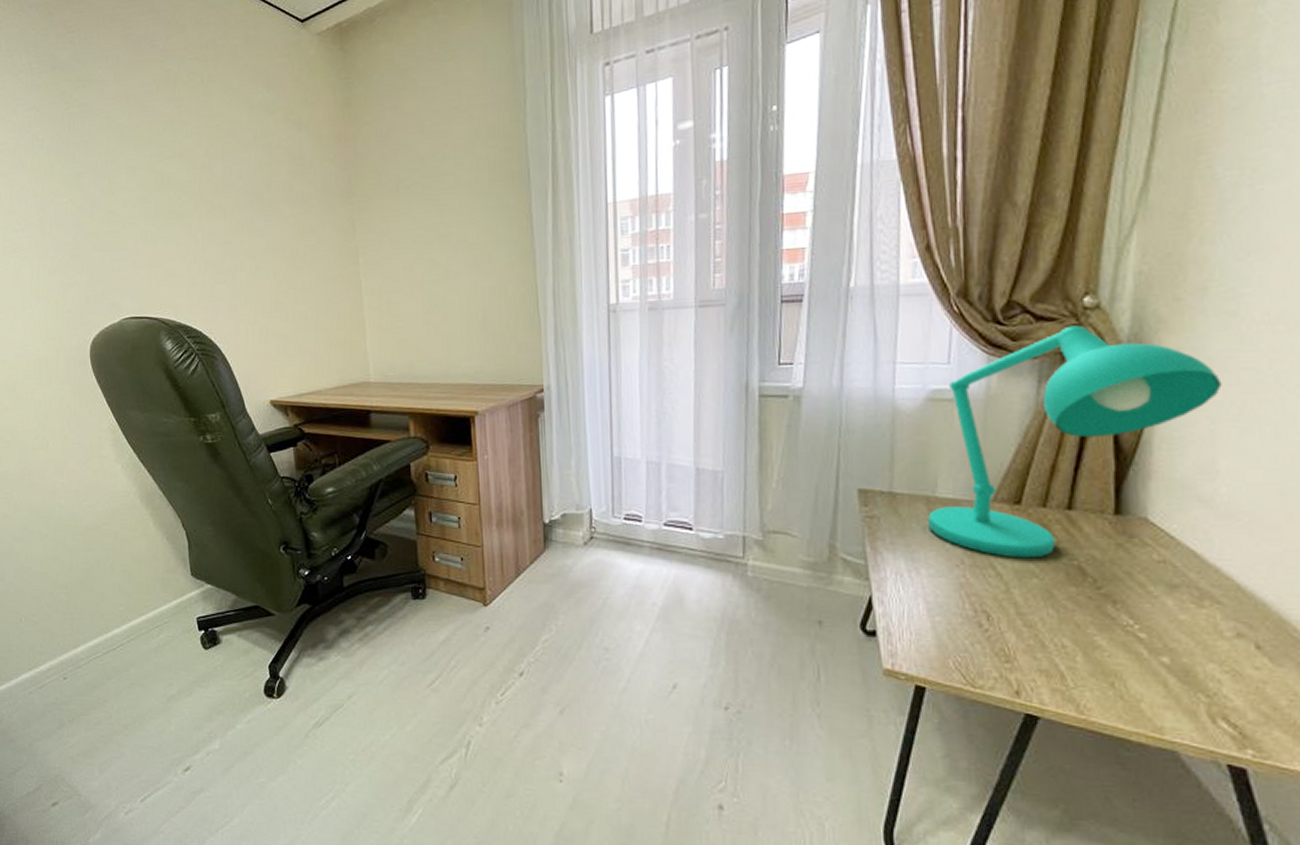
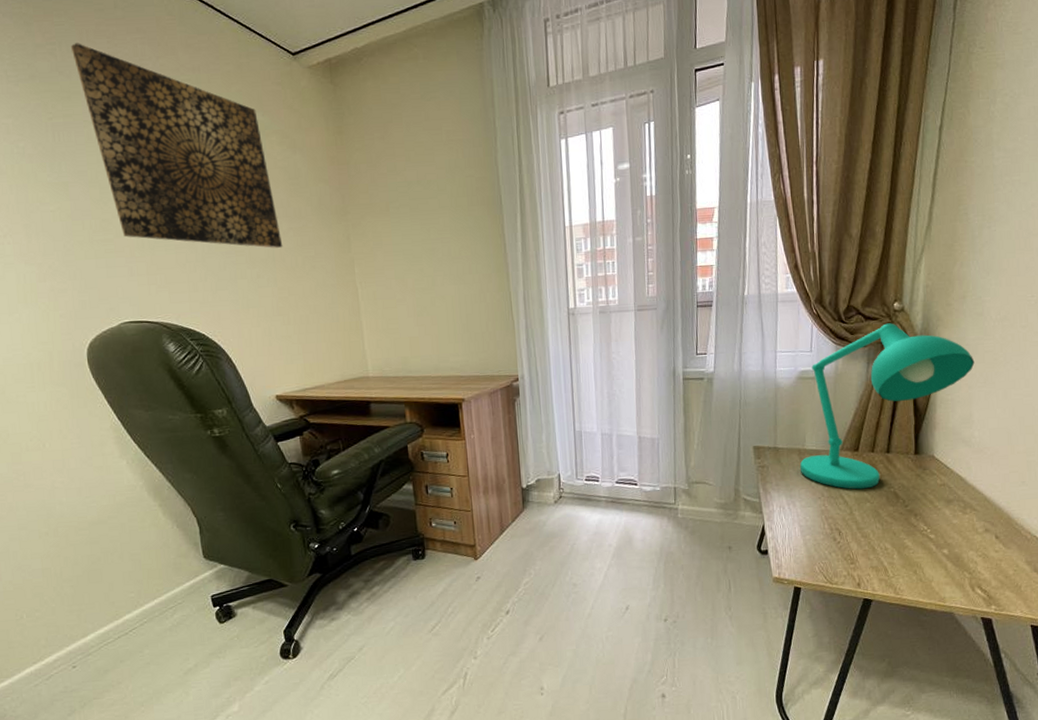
wall art: none [88,29,284,237] -> present [70,43,283,248]

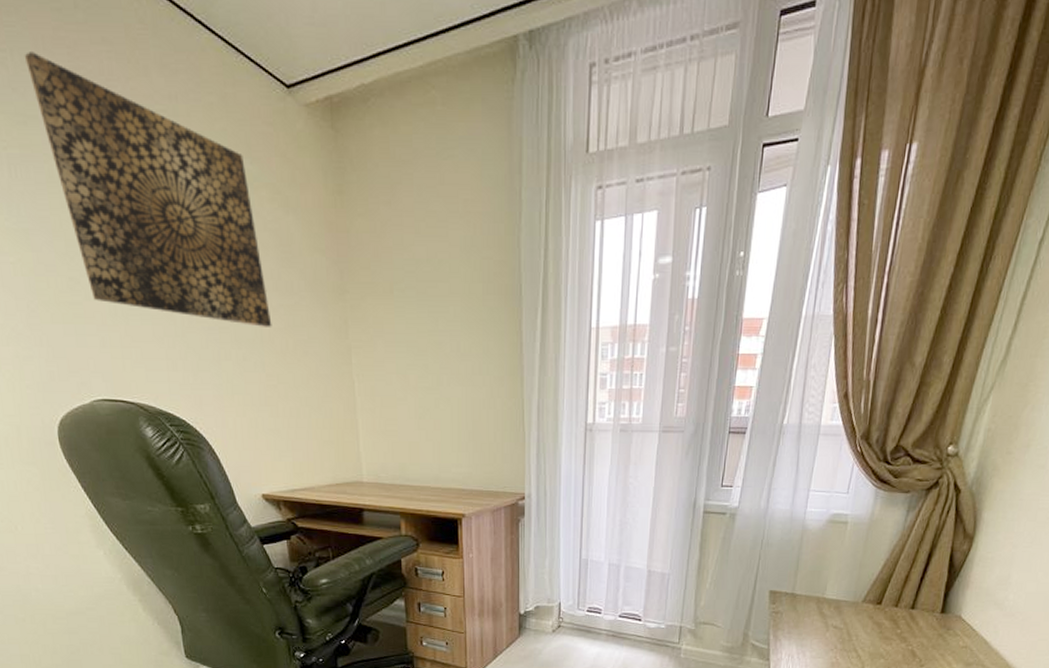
desk lamp: present [799,323,975,490] -> none [815,468,1025,645]

